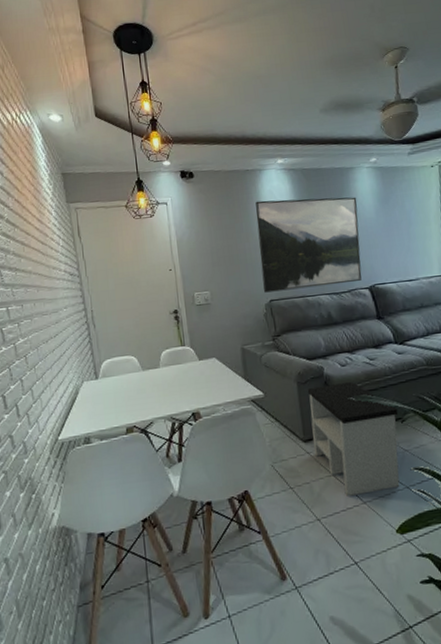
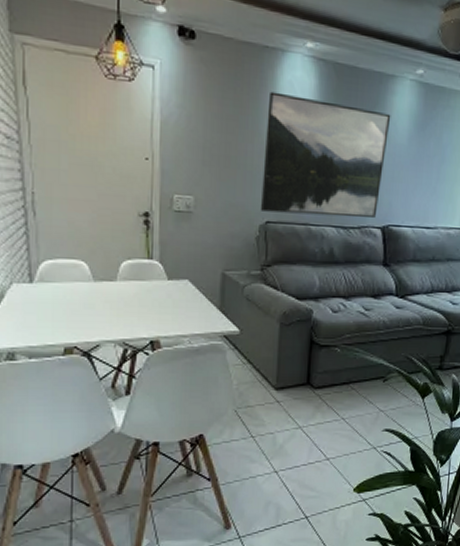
side table: present [307,382,400,496] -> none [284,331,383,451]

